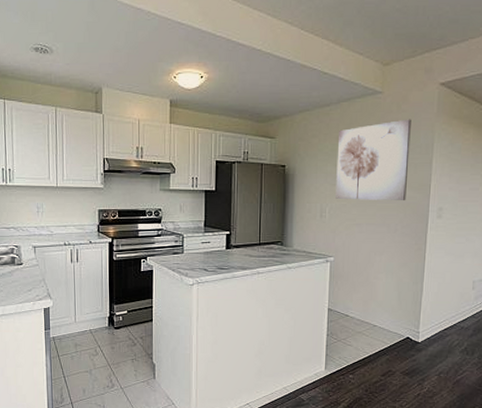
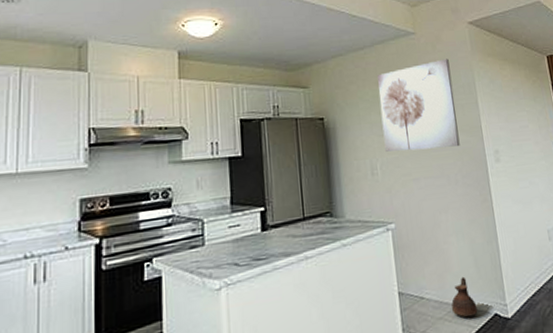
ceramic jug: none [371,305,393,335] -> present [451,276,478,317]

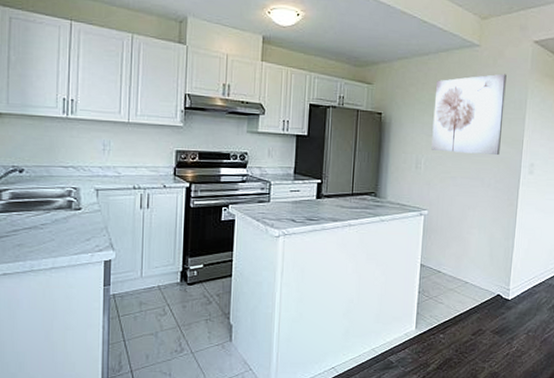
ceramic jug: present [451,276,478,317] -> none [463,262,484,292]

